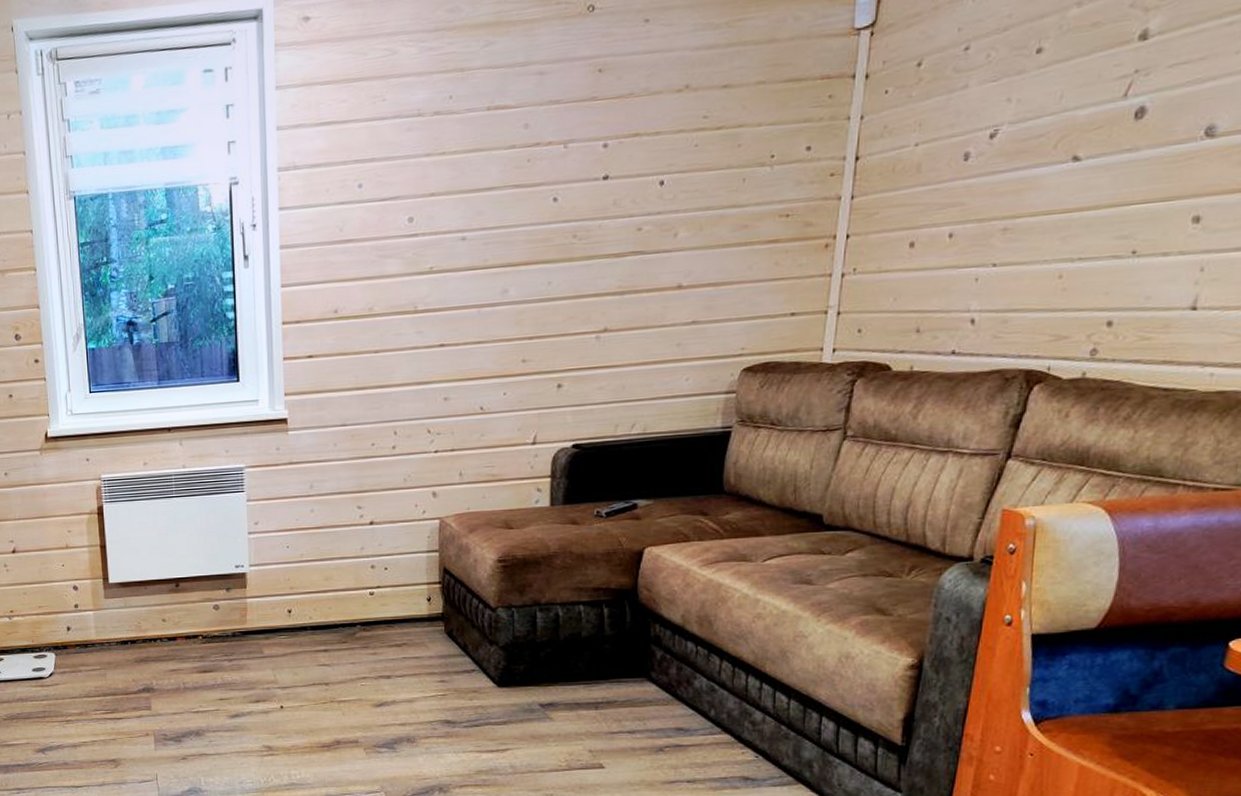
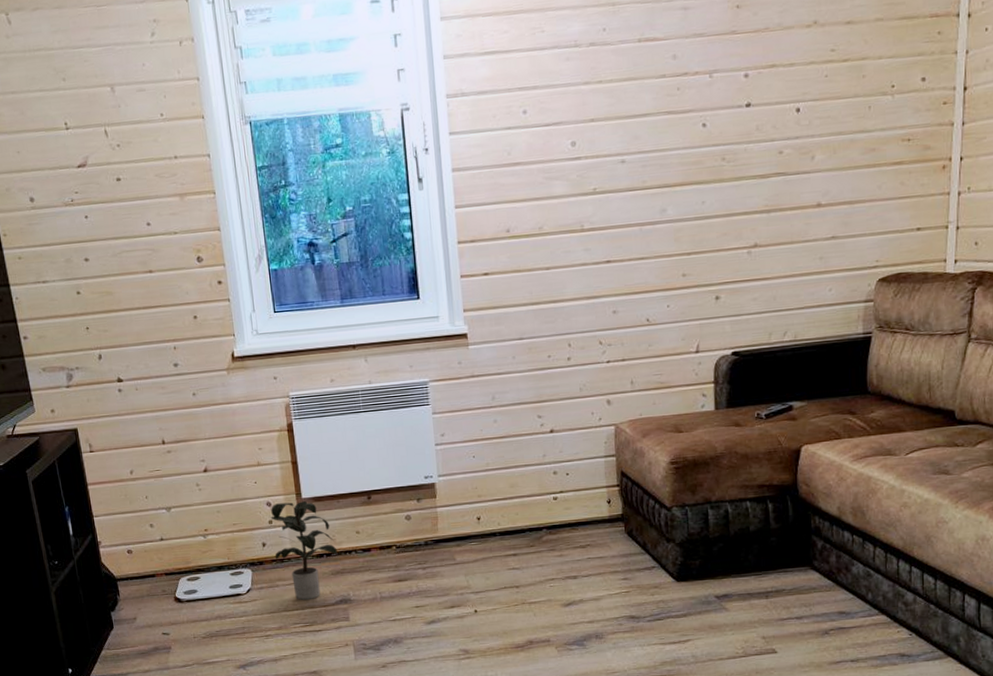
potted plant: none [77,586,143,687] -> present [271,501,338,601]

